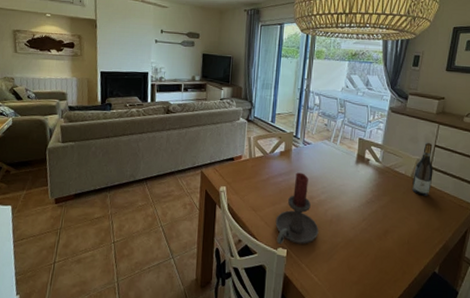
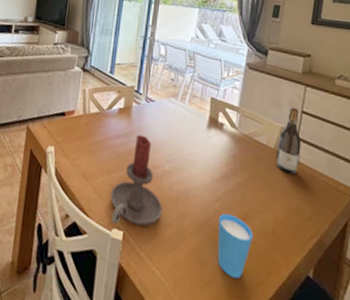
cup: none [363,230,393,278] -> present [217,213,254,279]

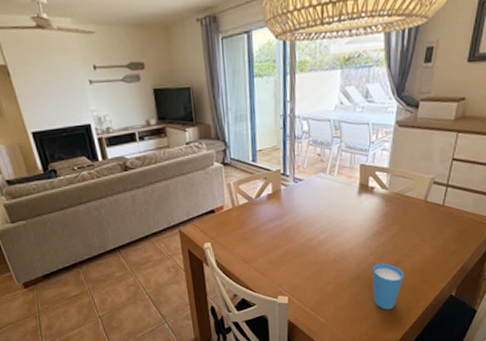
candle holder: present [110,135,163,227] -> none [271,214,321,293]
wine bottle: present [276,107,301,174] -> none [426,156,450,219]

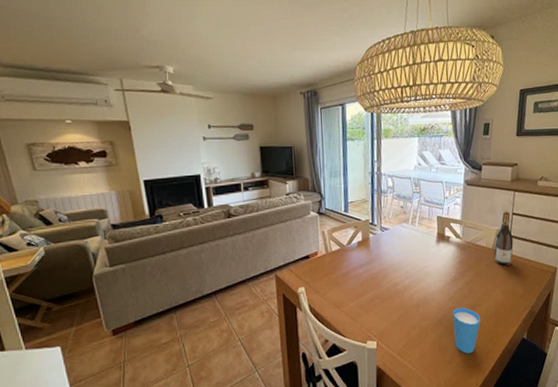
wine bottle: none [426,156,450,219] -> present [494,211,514,266]

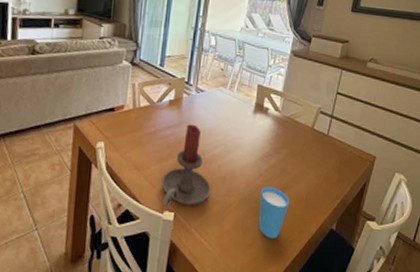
candle holder: none [361,260,407,338] -> present [161,124,211,208]
wine bottle: present [494,211,514,266] -> none [312,89,335,147]

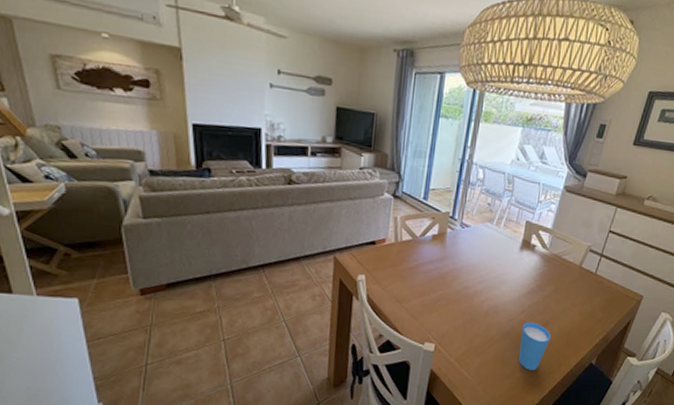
candle holder: present [161,124,211,208] -> none [423,259,473,340]

